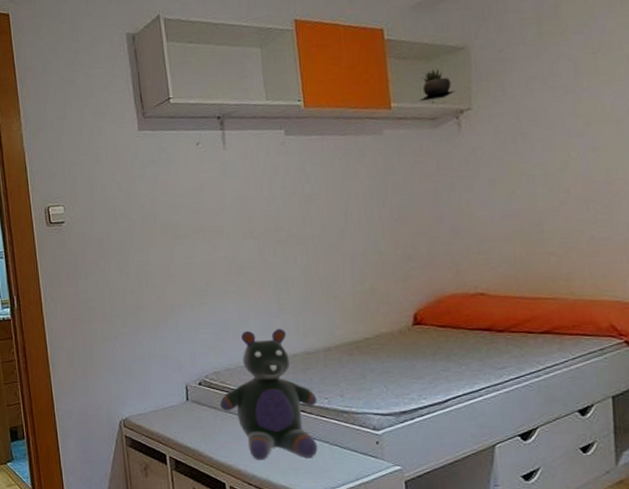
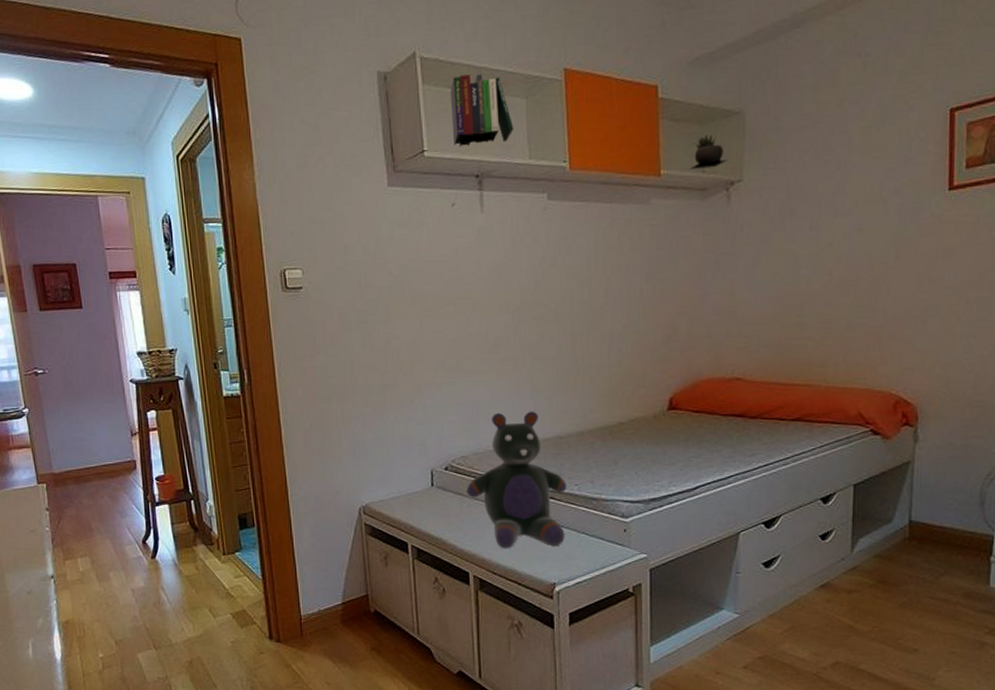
books: none [191,29,251,94] -> present [450,74,514,148]

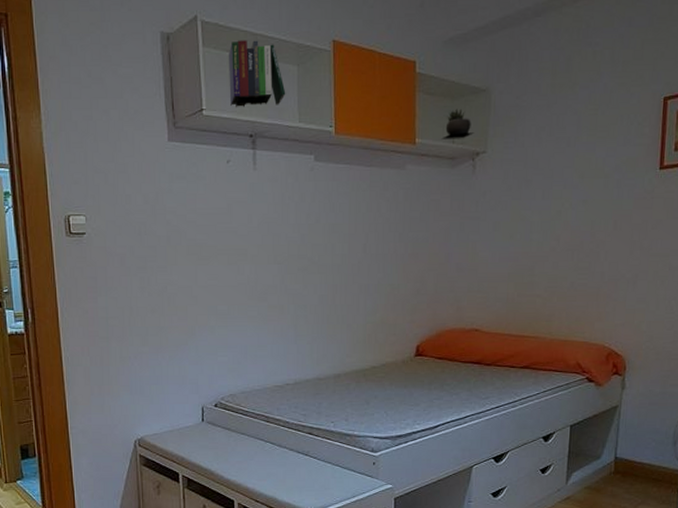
stuffed bear: present [465,411,567,549] -> none [233,354,324,479]

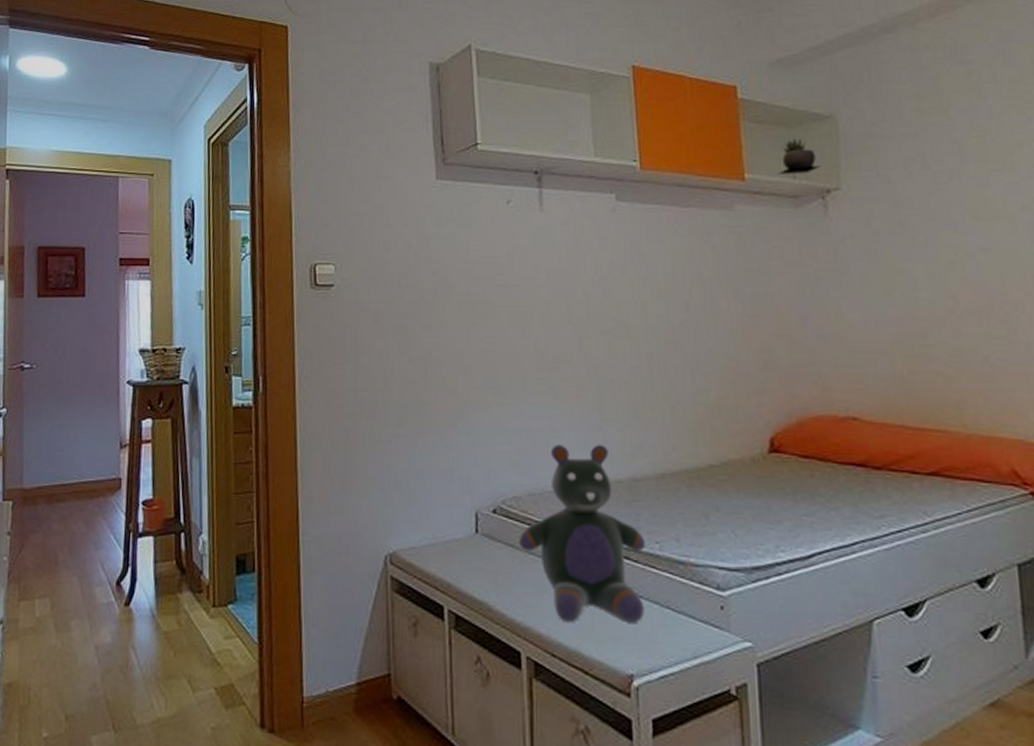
books: present [228,40,286,108] -> none [507,68,578,142]
stuffed bear: none [233,354,324,479] -> present [518,444,646,623]

